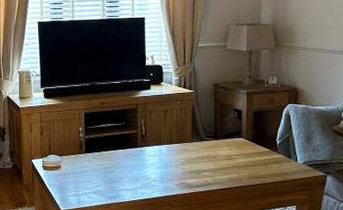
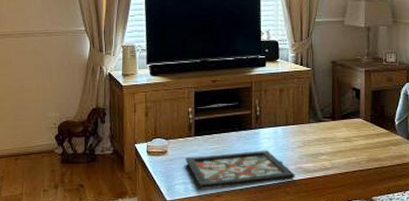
decorative tray: none [77,166,179,202] -> present [185,150,295,191]

